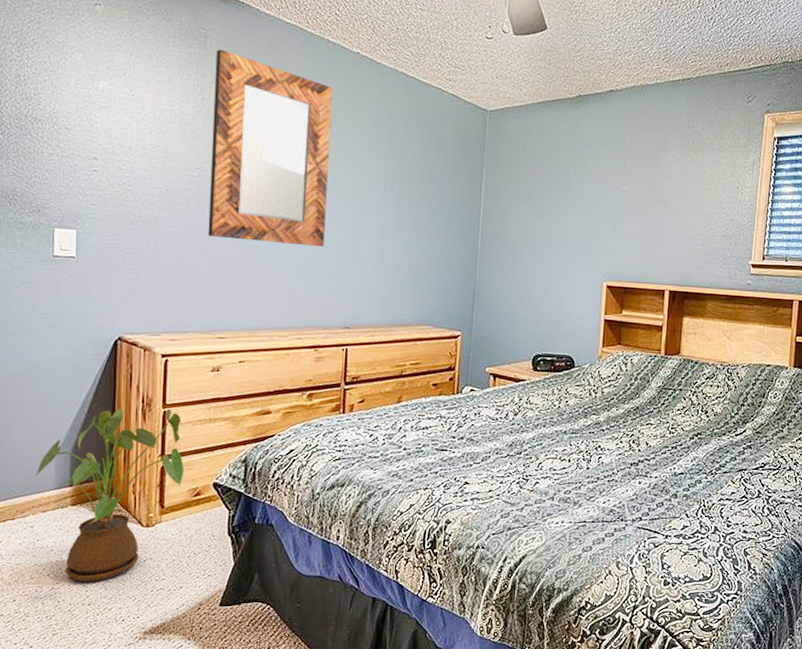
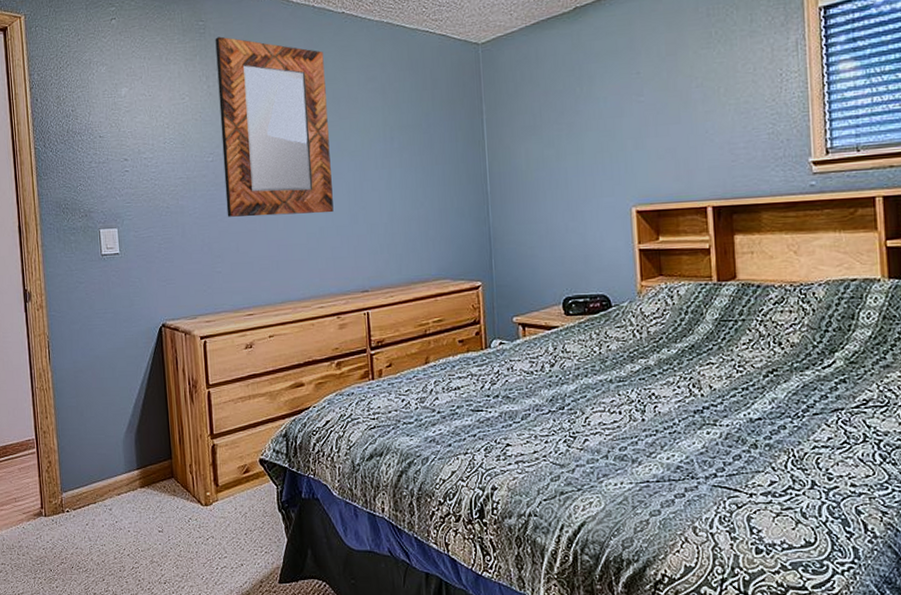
house plant: present [35,408,185,582] -> none [108,388,233,561]

